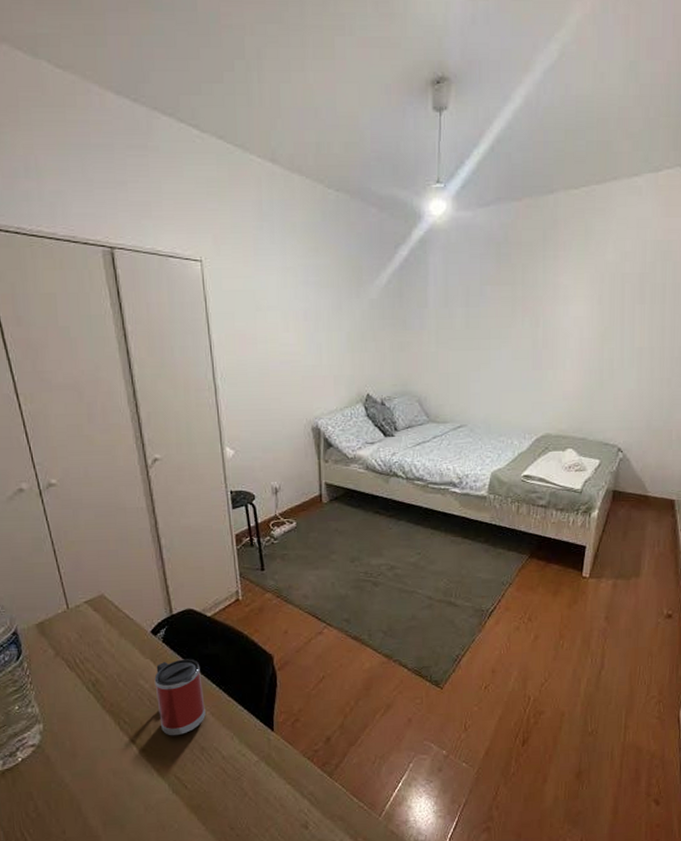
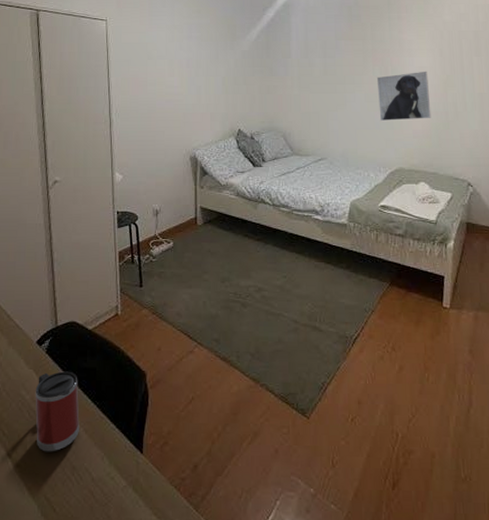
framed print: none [526,322,585,381] -> present [376,71,432,121]

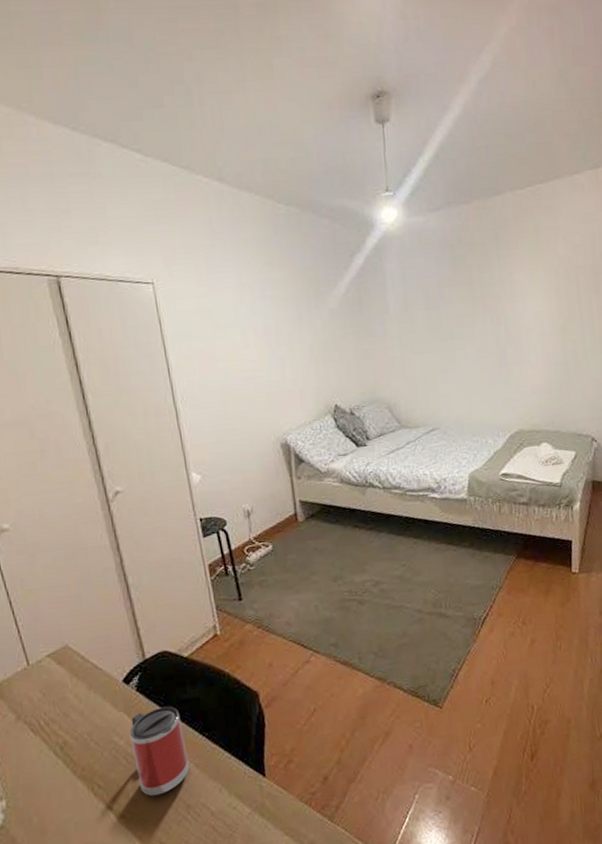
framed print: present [376,71,432,121] -> none [488,316,551,378]

